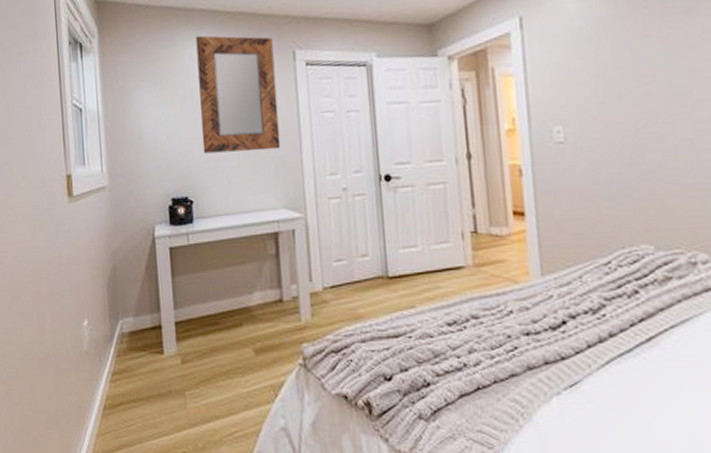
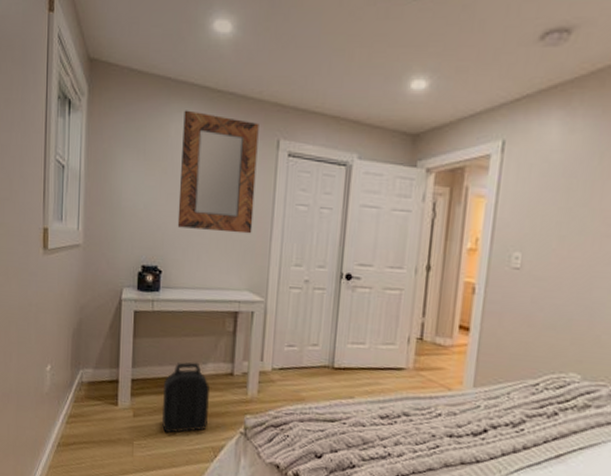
backpack: none [210,293,263,377] -> present [161,362,209,434]

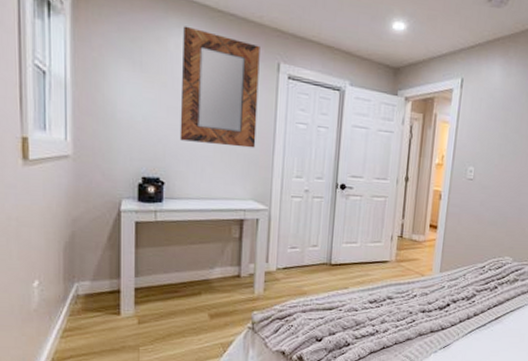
backpack: present [161,362,209,434] -> none [168,267,217,336]

